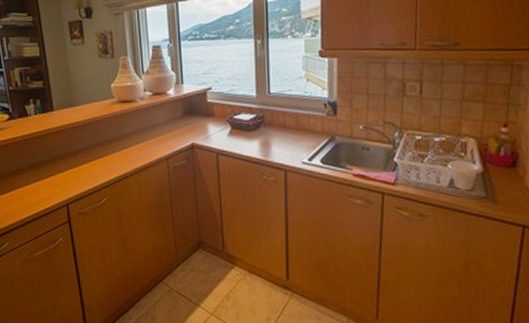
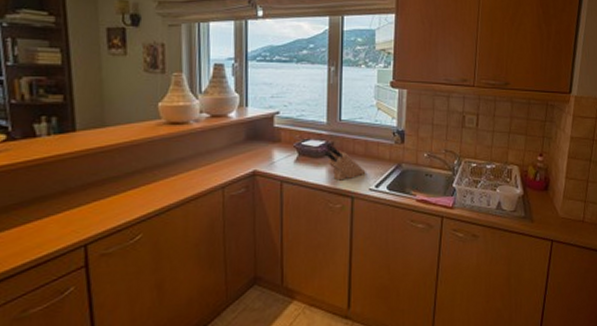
knife block: none [255,117,298,154] -> present [324,143,366,181]

